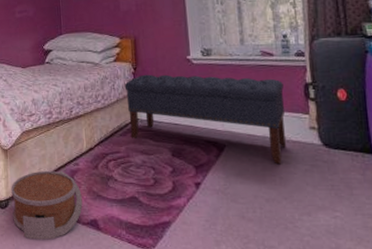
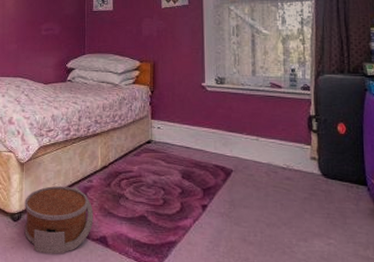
bench: present [124,74,286,165] -> none [141,98,290,192]

